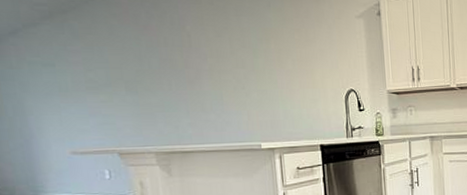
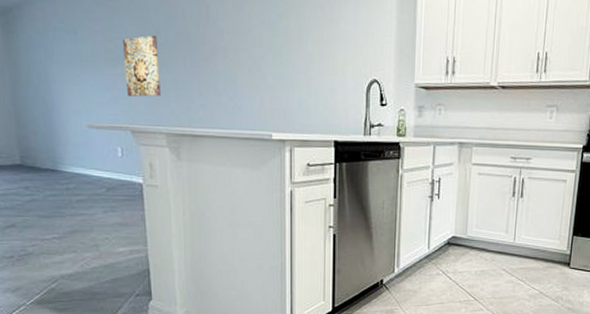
wall art: none [105,64,147,121] -> present [123,35,161,97]

